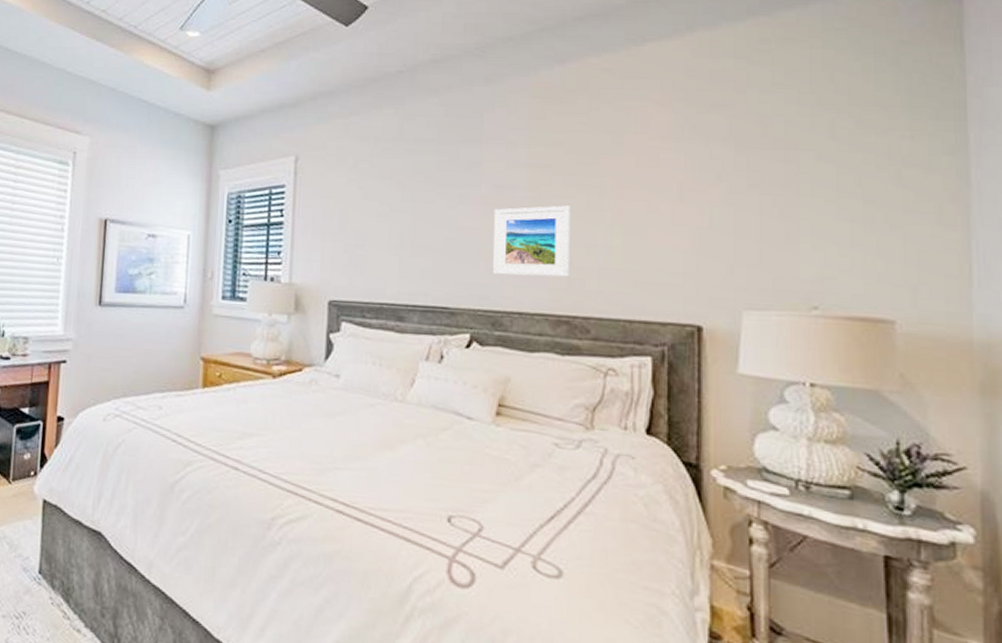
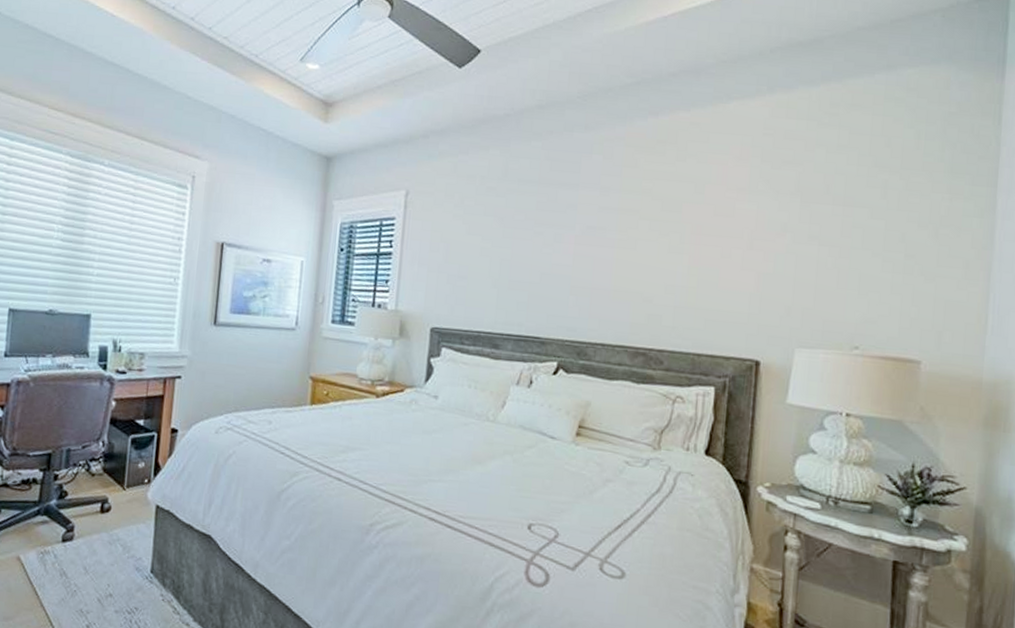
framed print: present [493,205,572,278] -> none [581,248,655,314]

